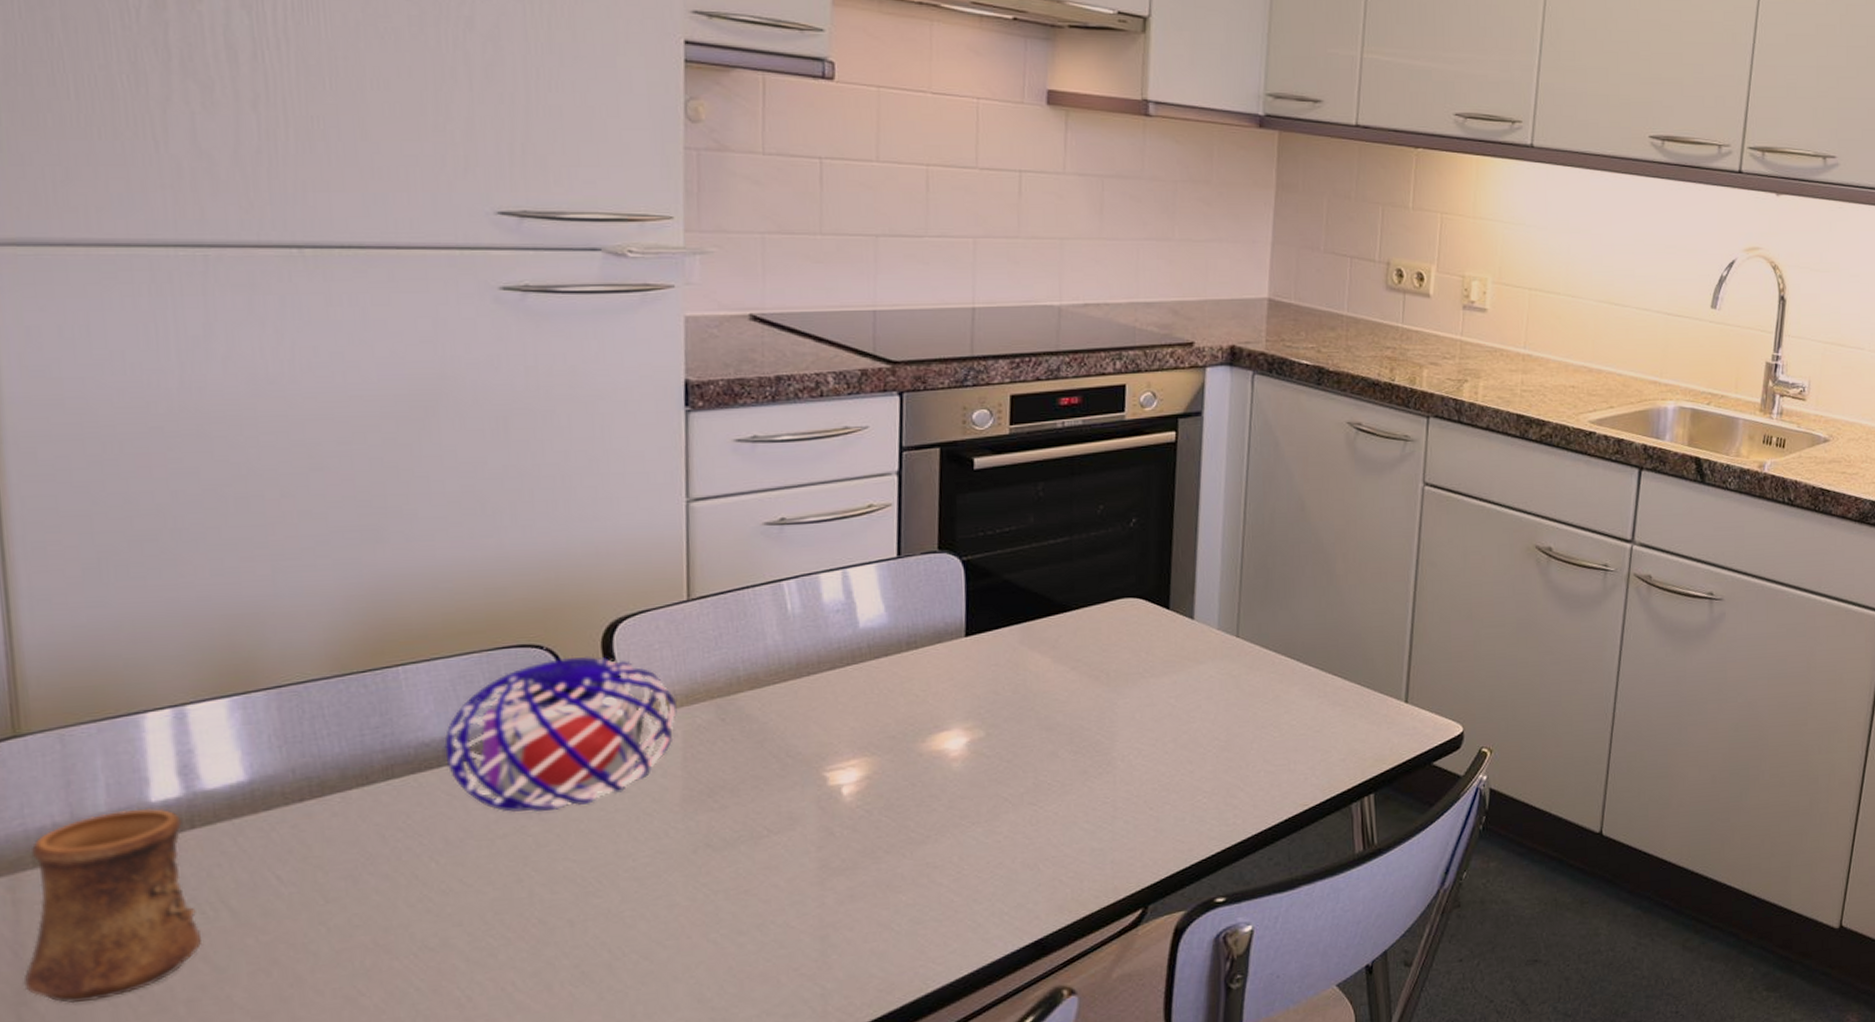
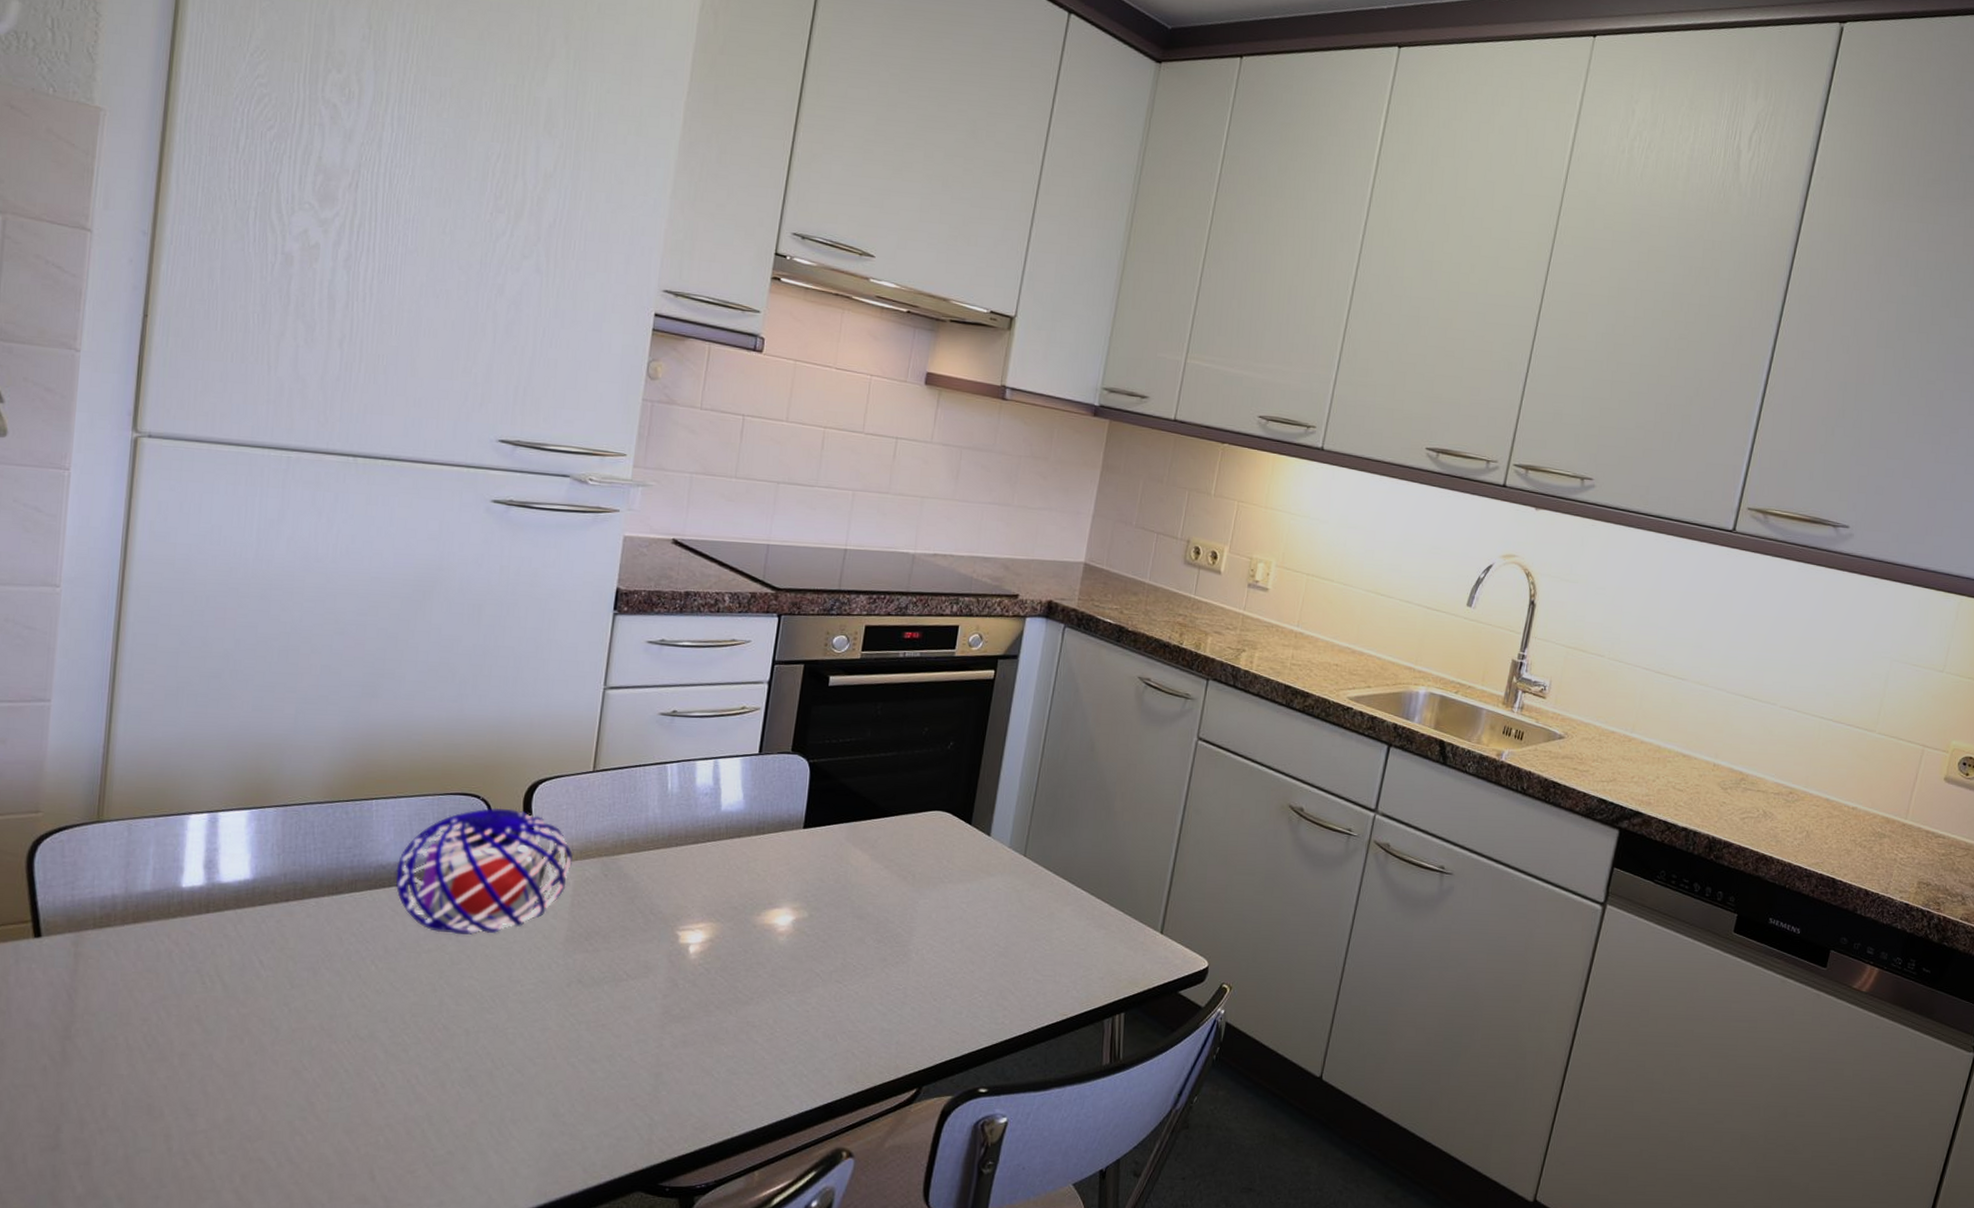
cup: present [23,808,203,1004] -> none [71,891,201,1044]

